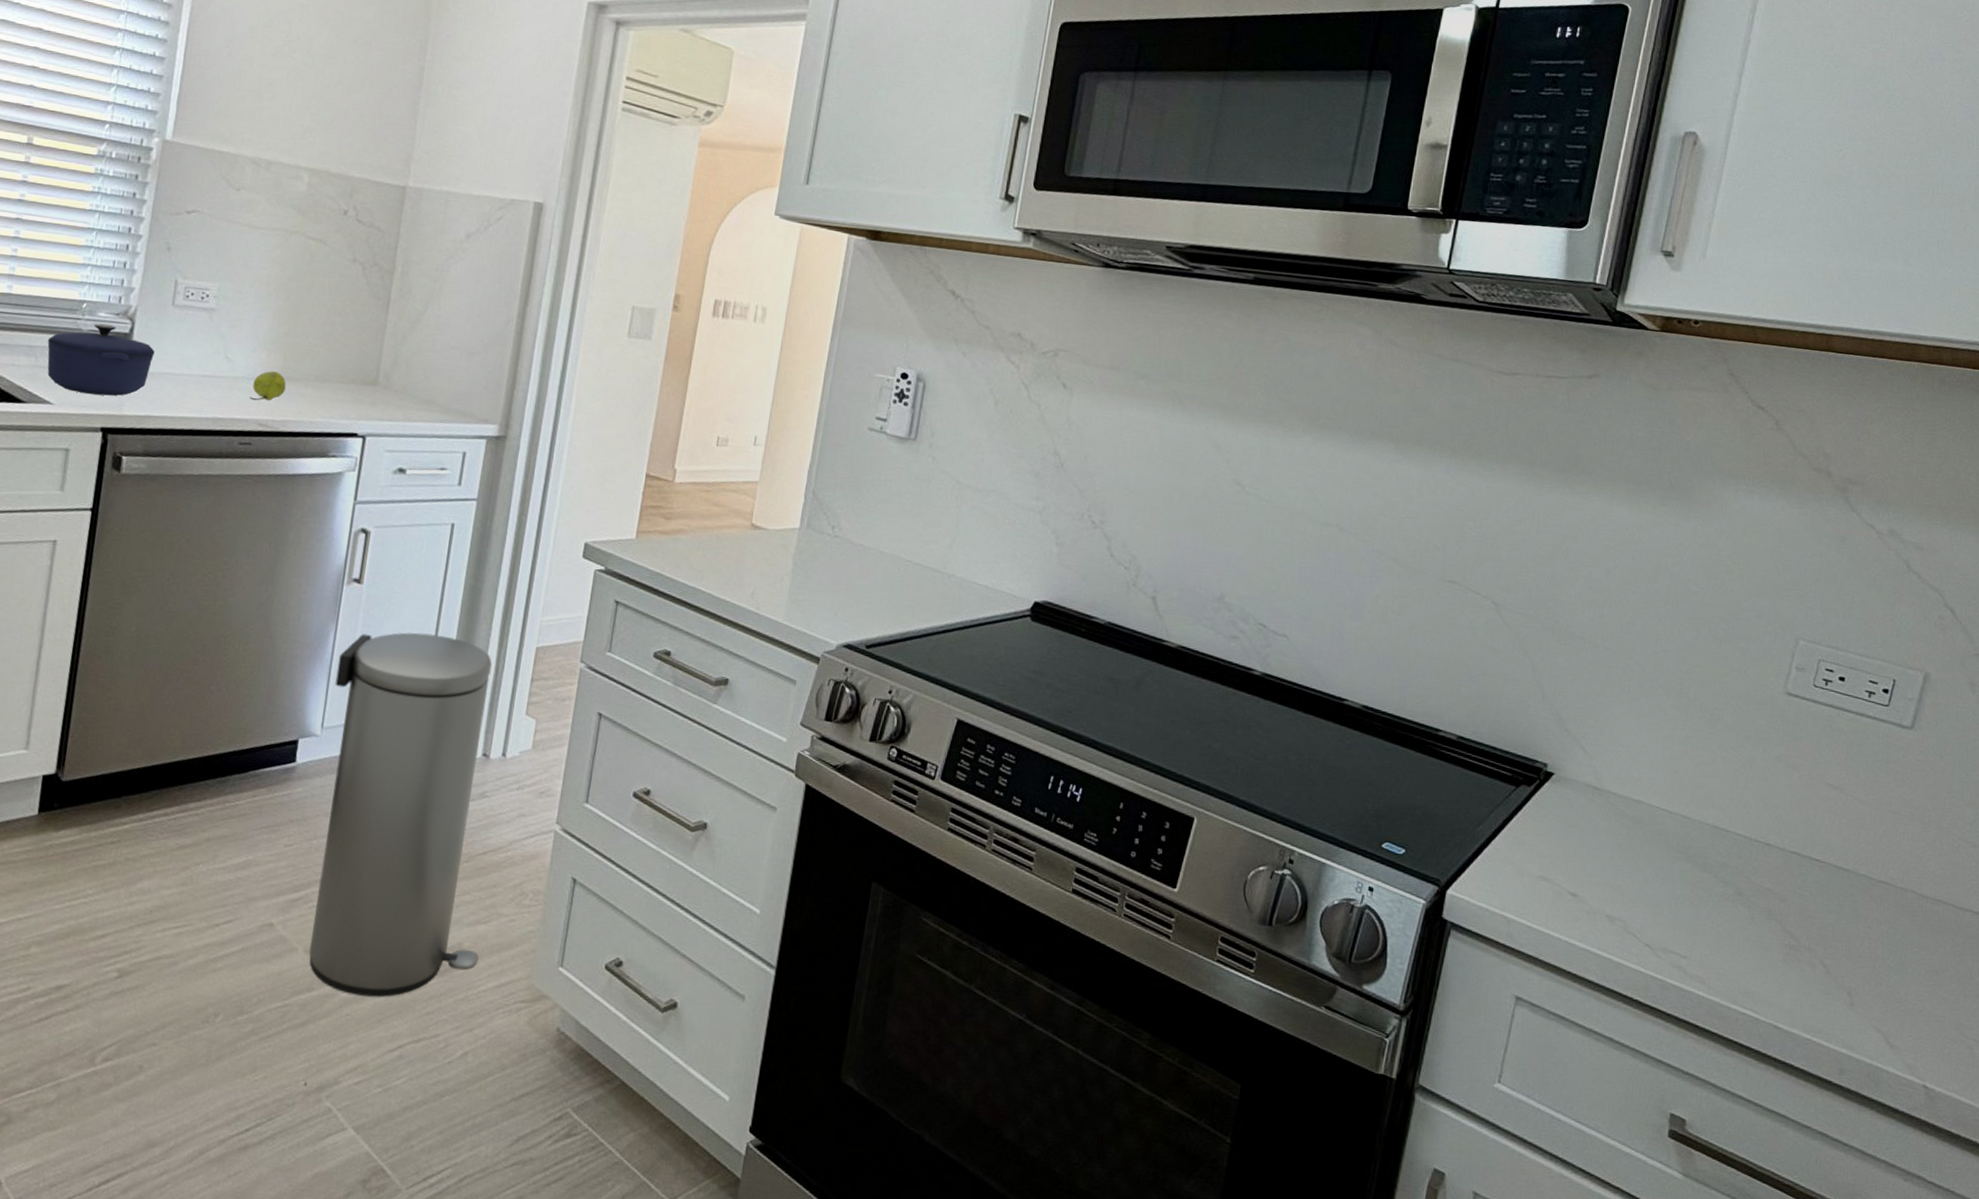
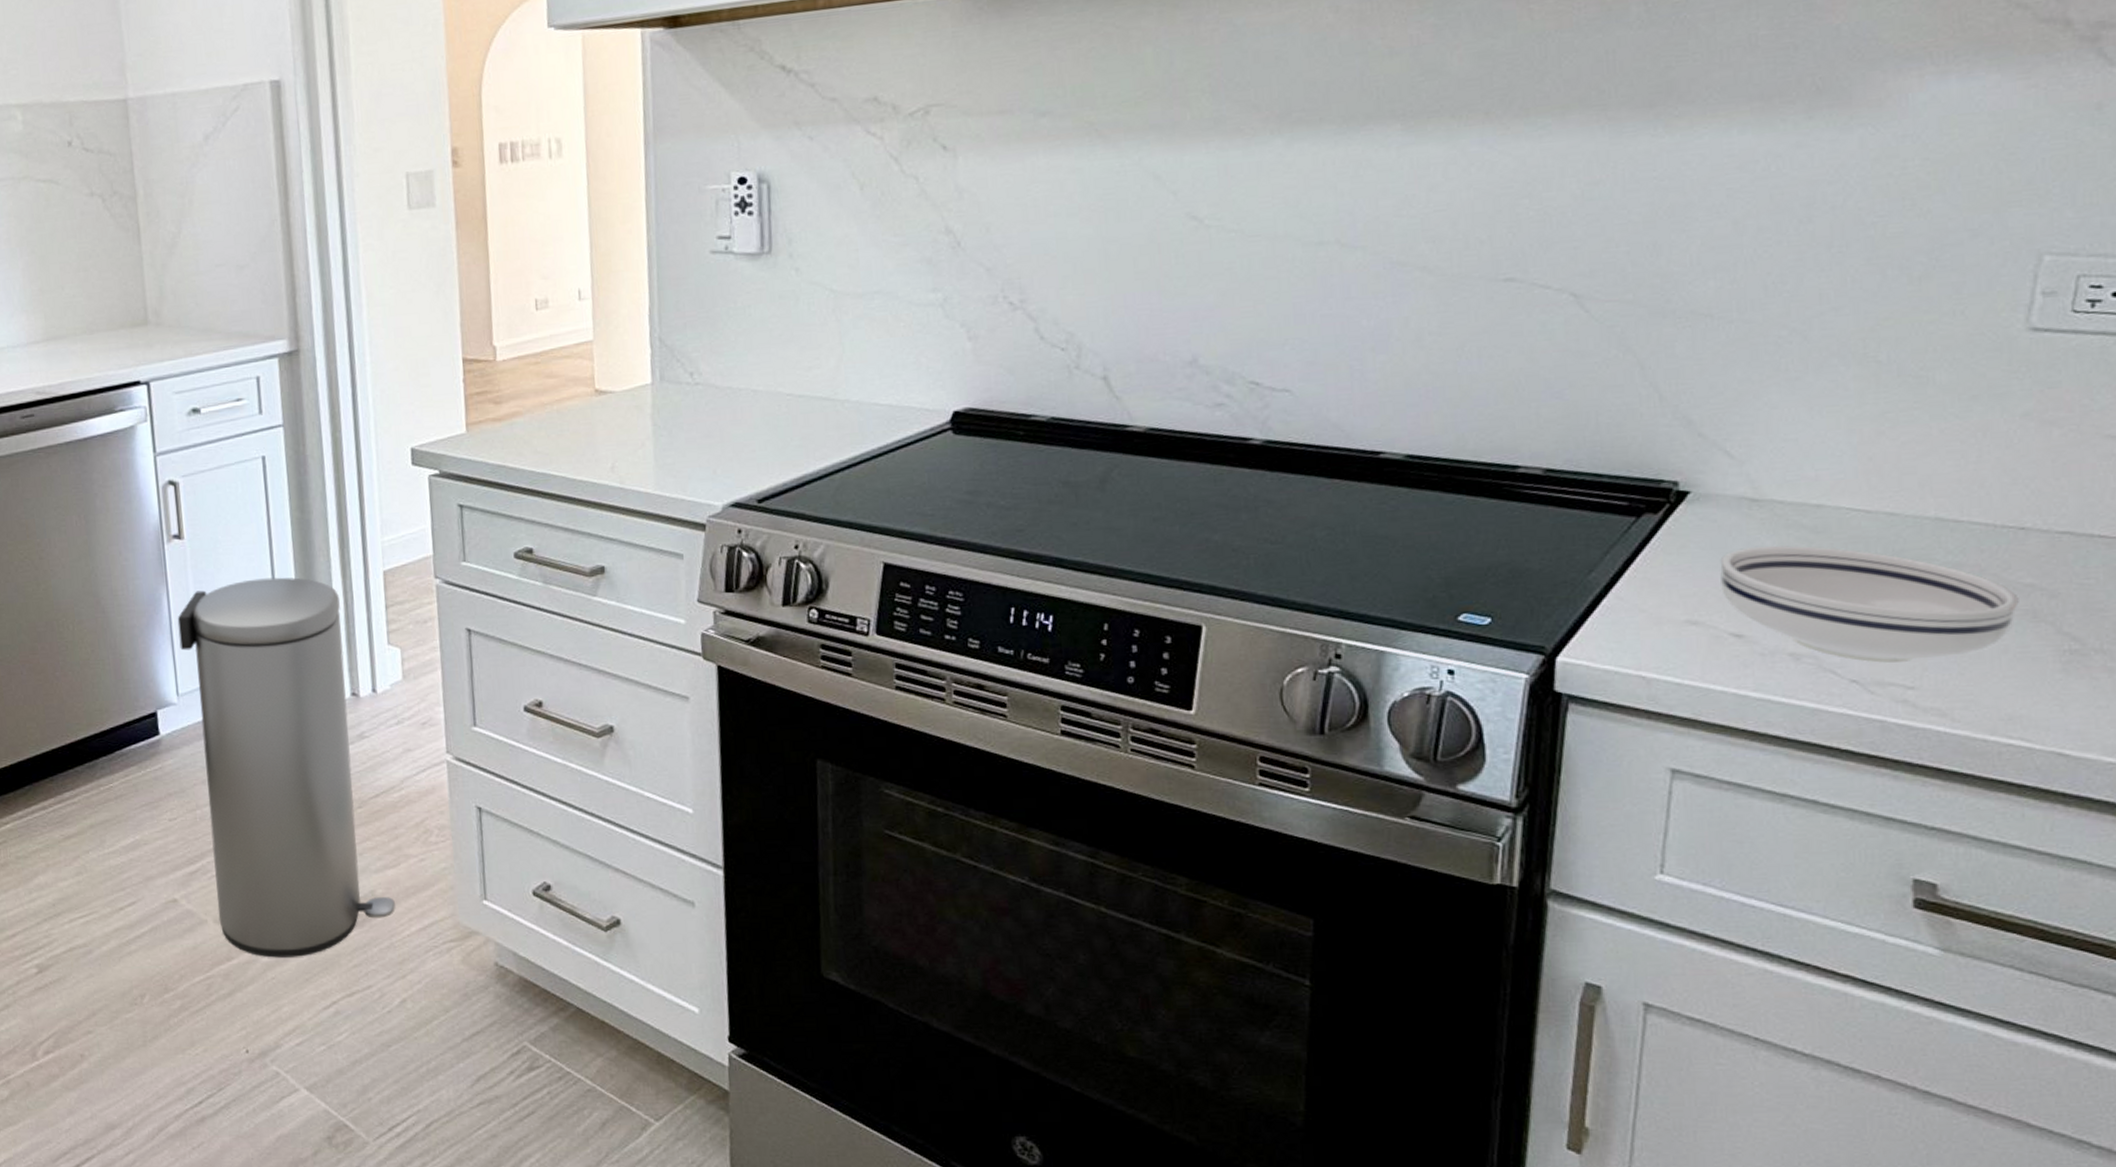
fruit: present [249,371,286,401] -> none [19,333,54,369]
bowl: none [1566,825,1760,937] -> present [1720,545,2019,663]

